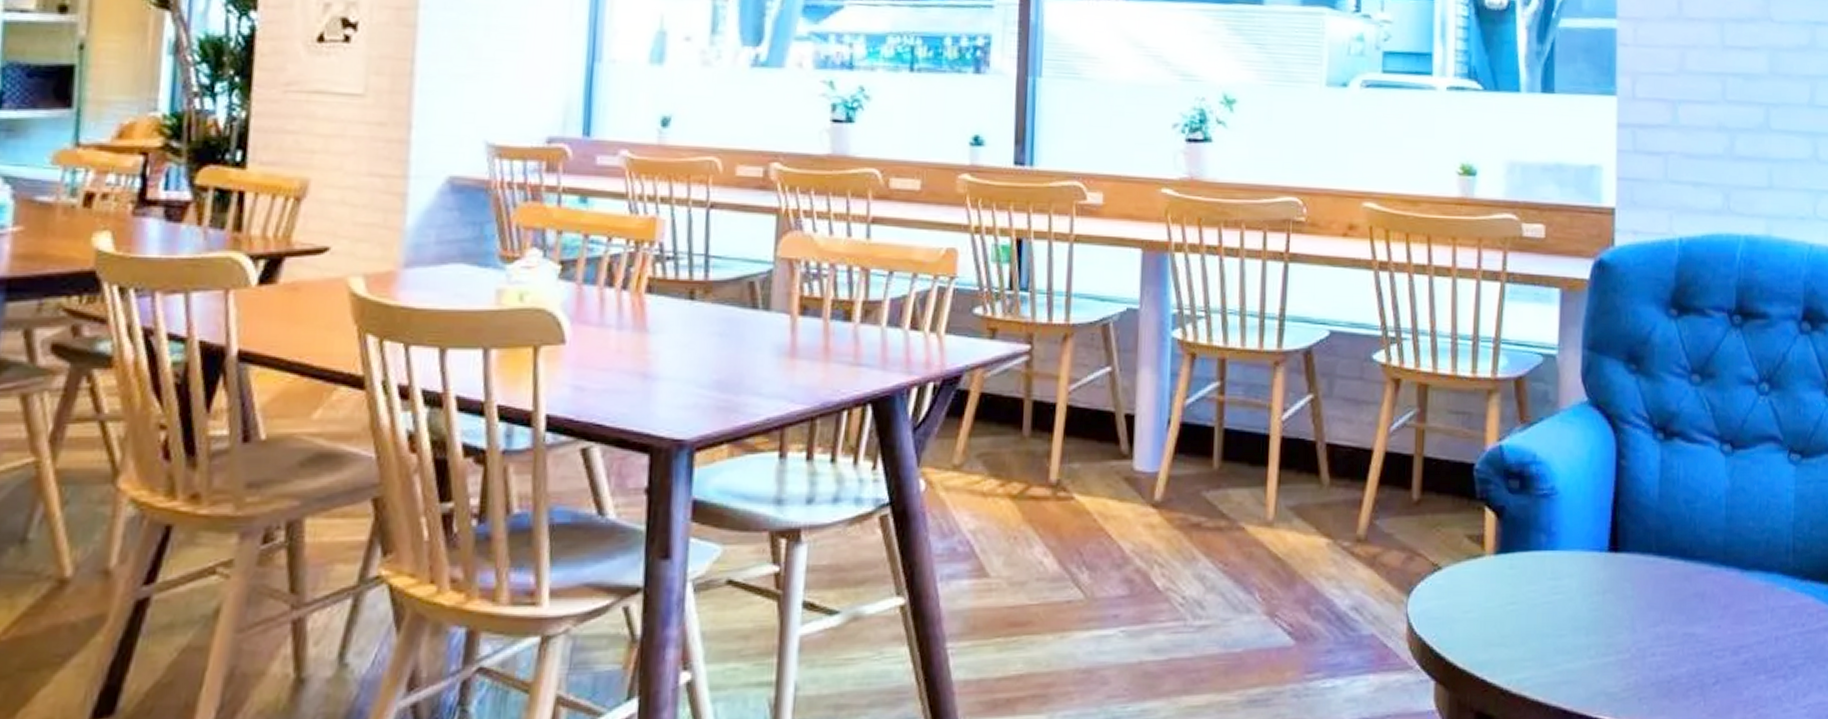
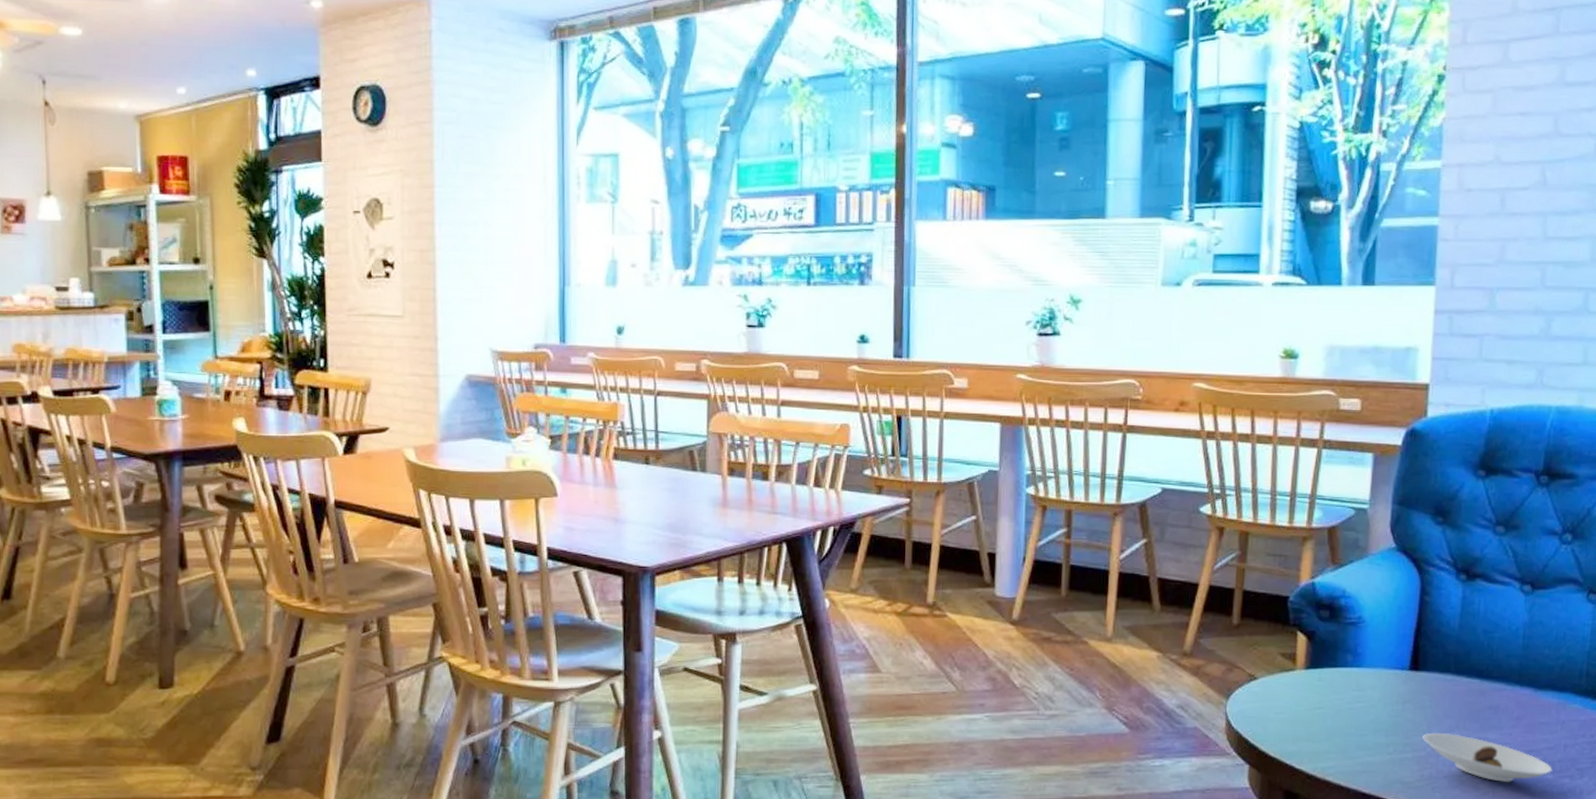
saucer: none [1626,628,1765,688] -> present [1422,732,1553,783]

